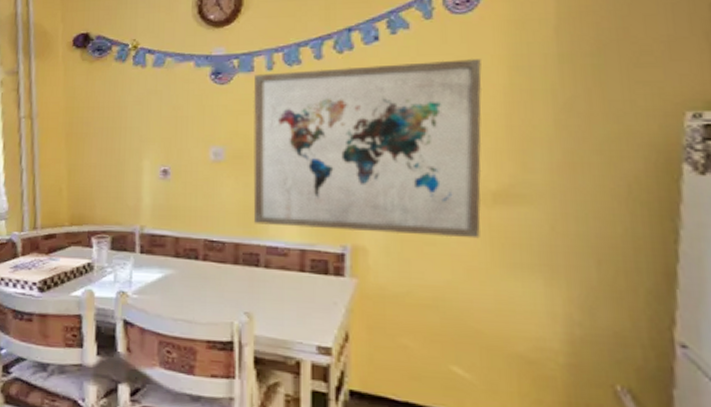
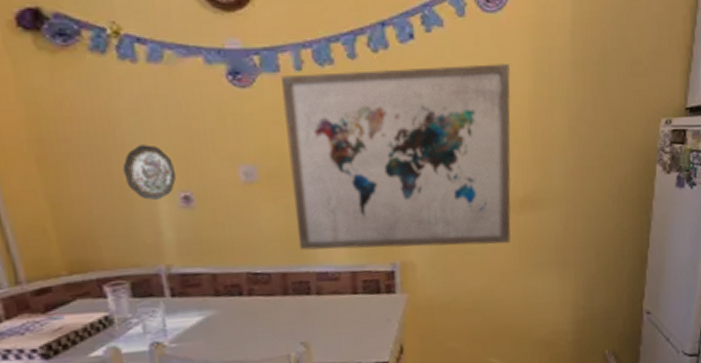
decorative plate: none [122,128,160,171] -> present [122,145,177,200]

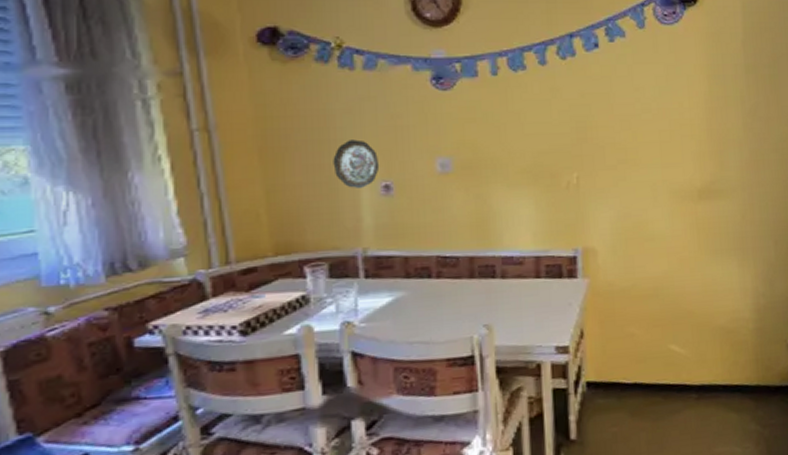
wall art: present [281,64,511,250] -> none [478,68,689,236]

